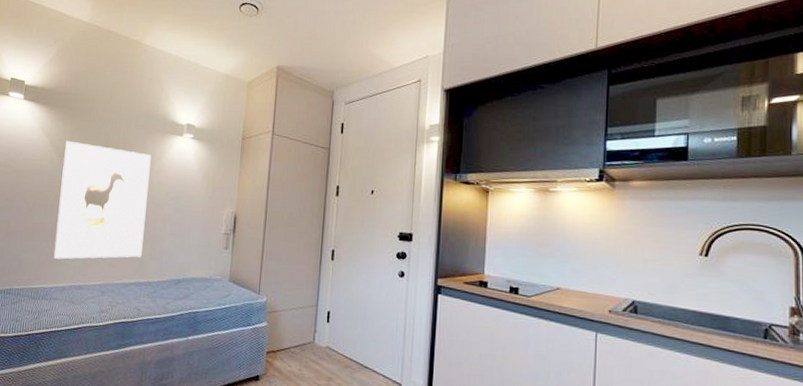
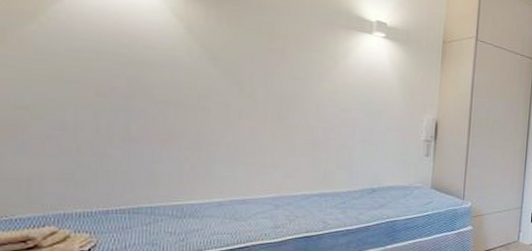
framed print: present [53,140,151,259] -> none [202,27,333,171]

